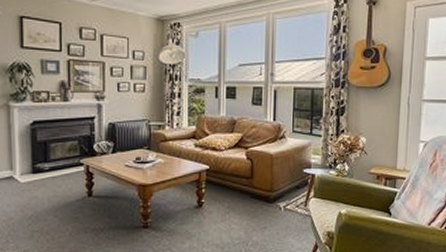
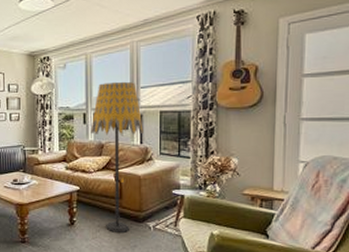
floor lamp: none [223,54,277,214] -> present [90,81,143,232]

